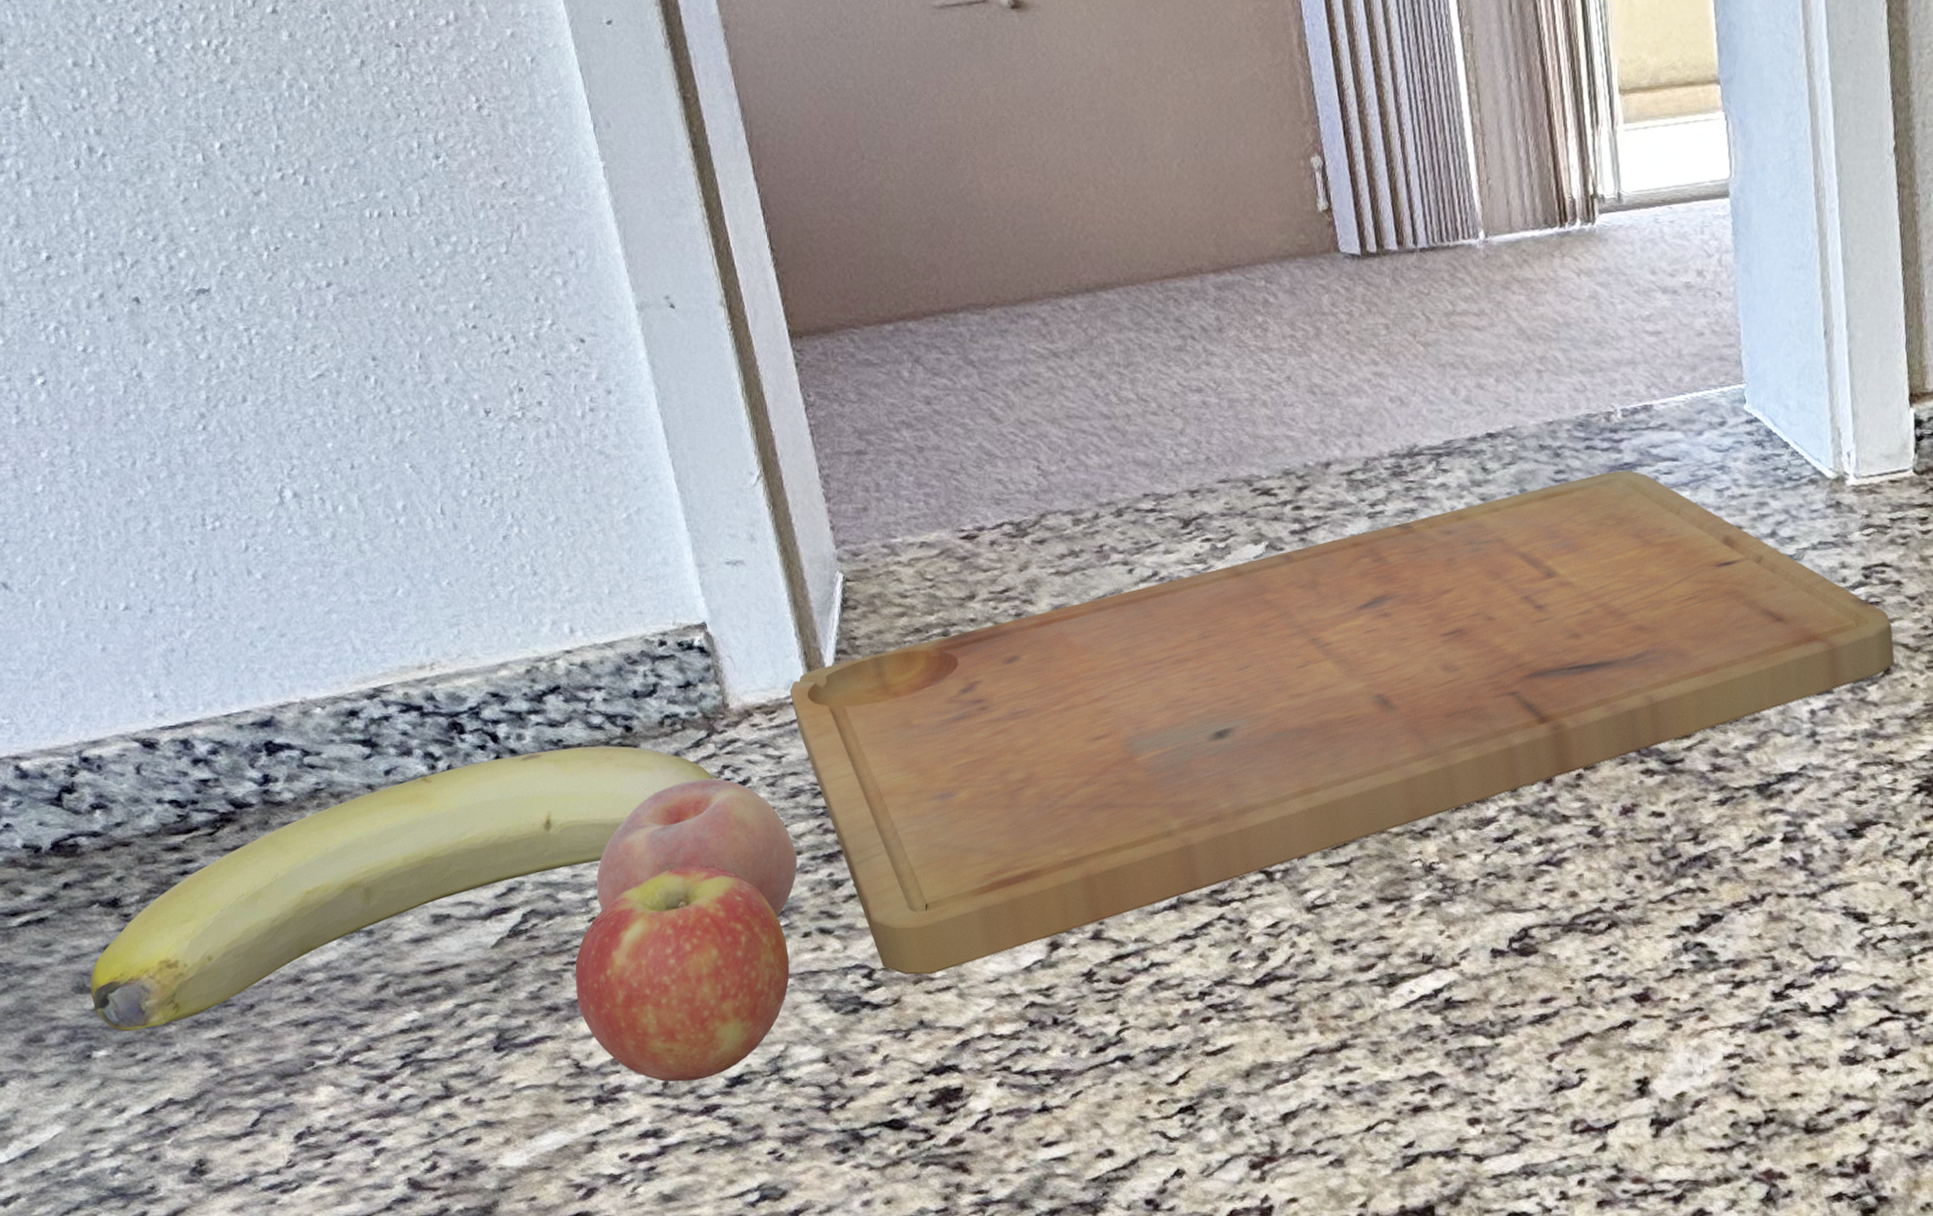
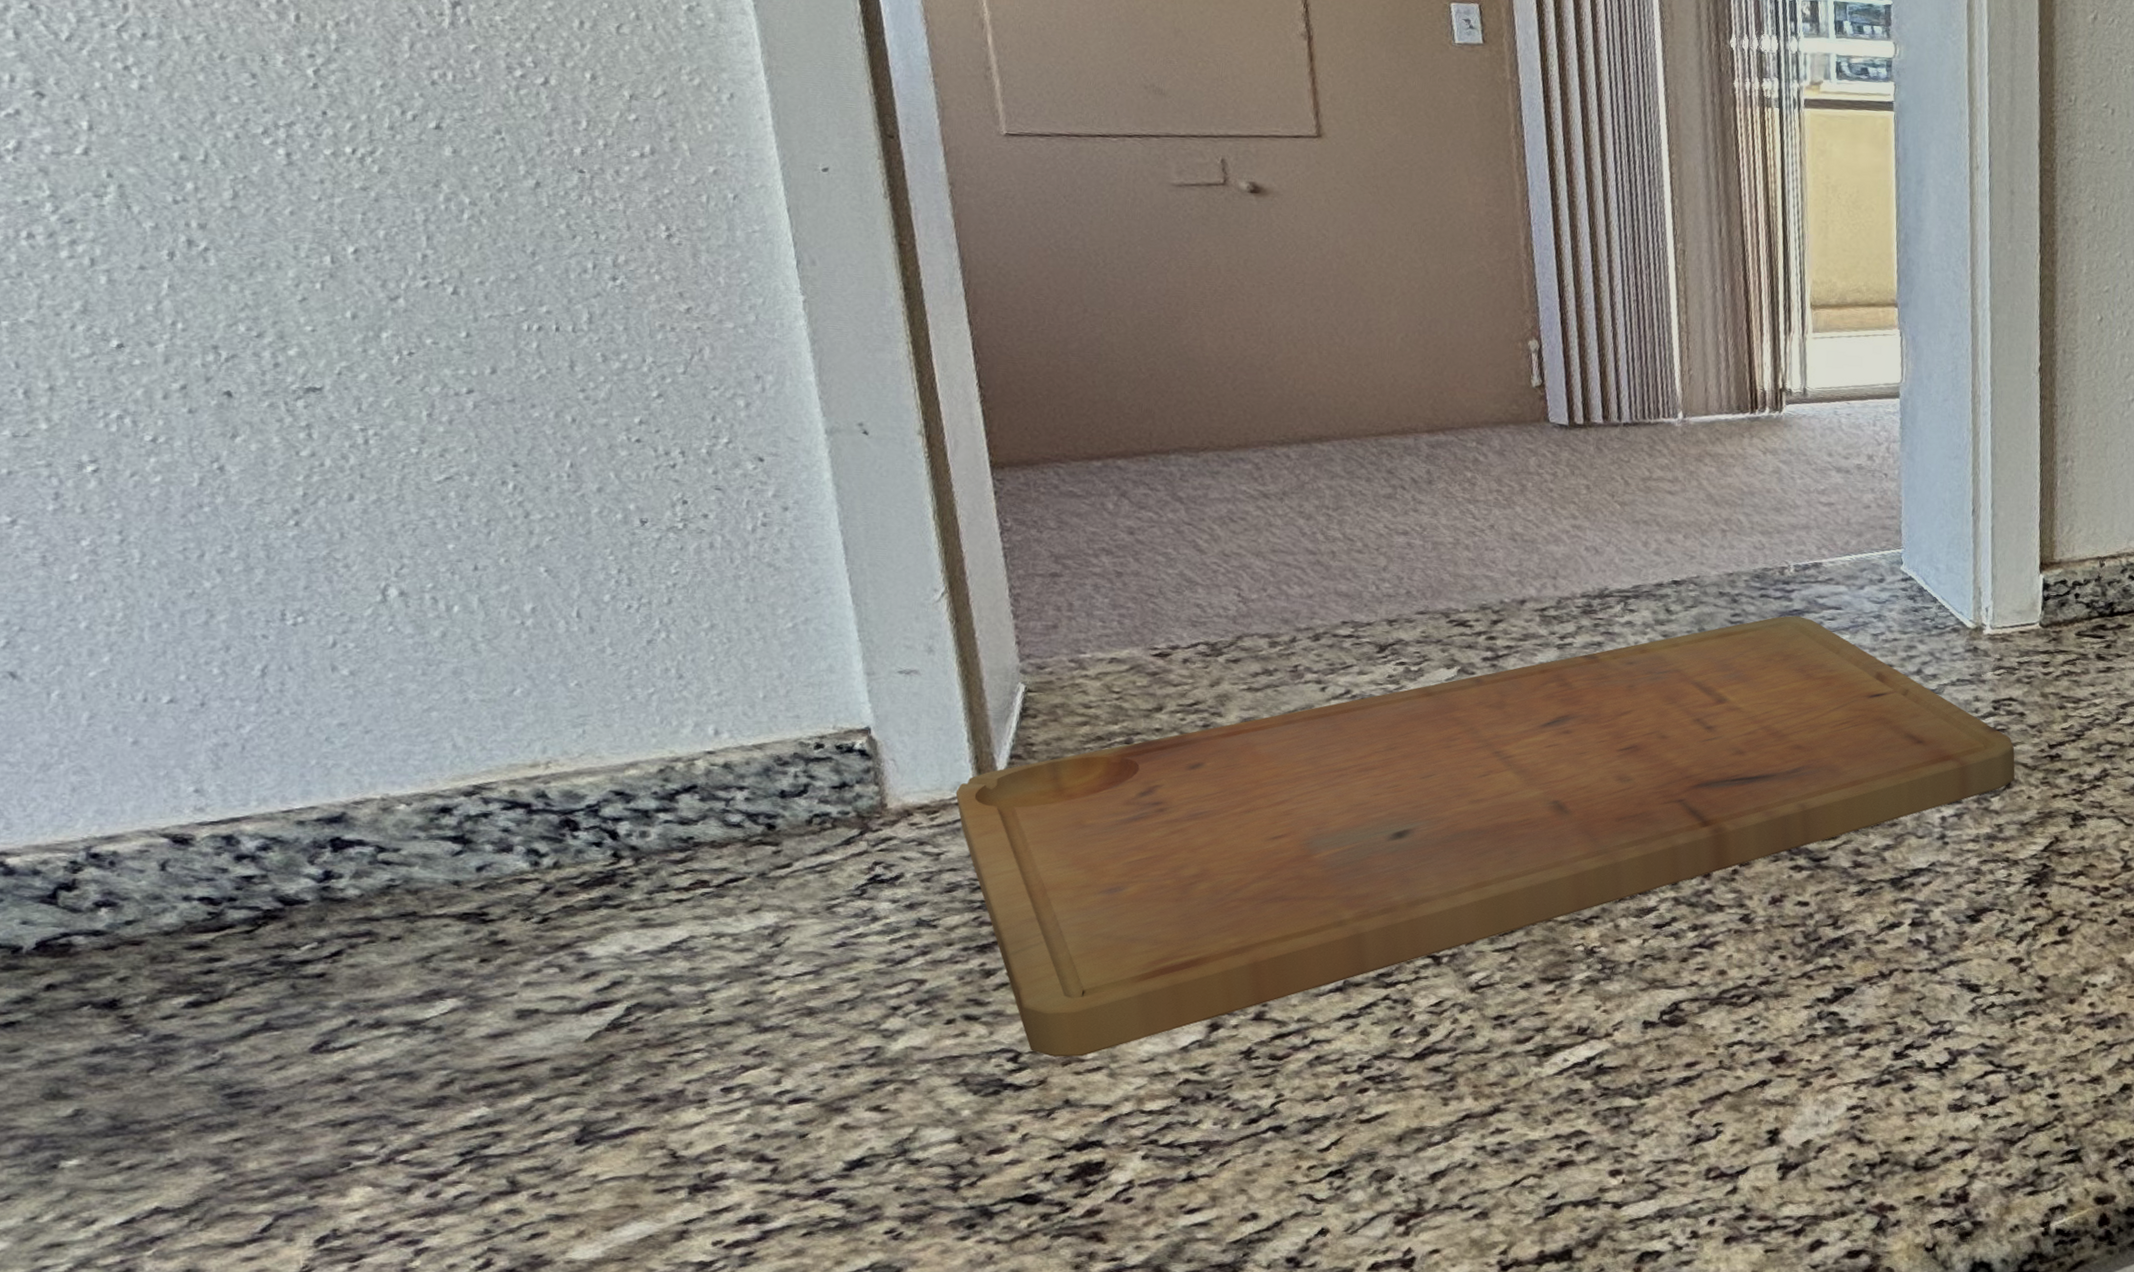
banana: present [90,745,784,1032] -> none [66,843,937,1139]
fruit: present [575,865,790,1082] -> none [680,957,929,1168]
fruit: present [596,778,797,917] -> none [716,874,948,1006]

